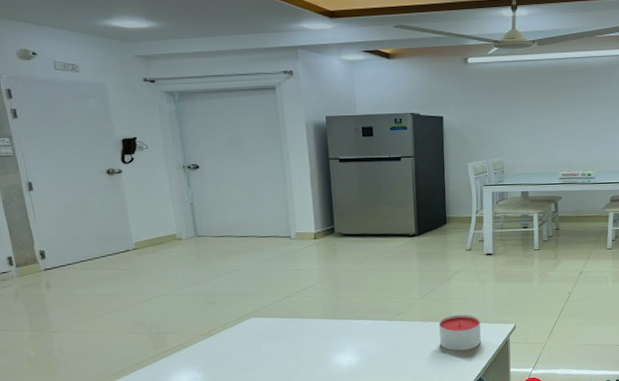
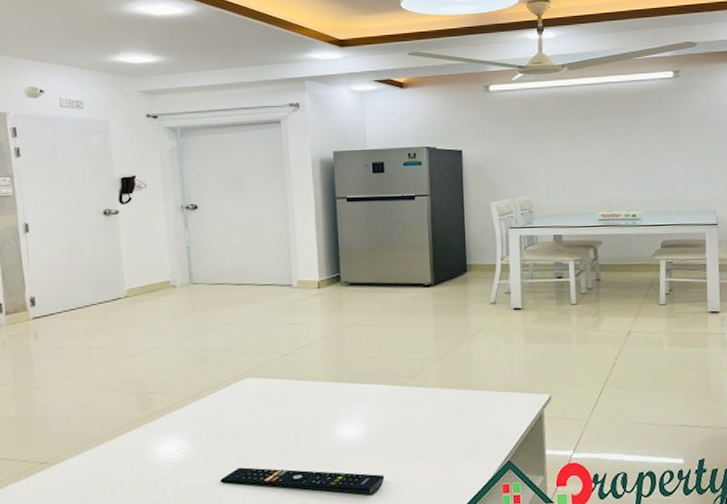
candle: present [438,314,481,351] -> none [458,380,509,426]

